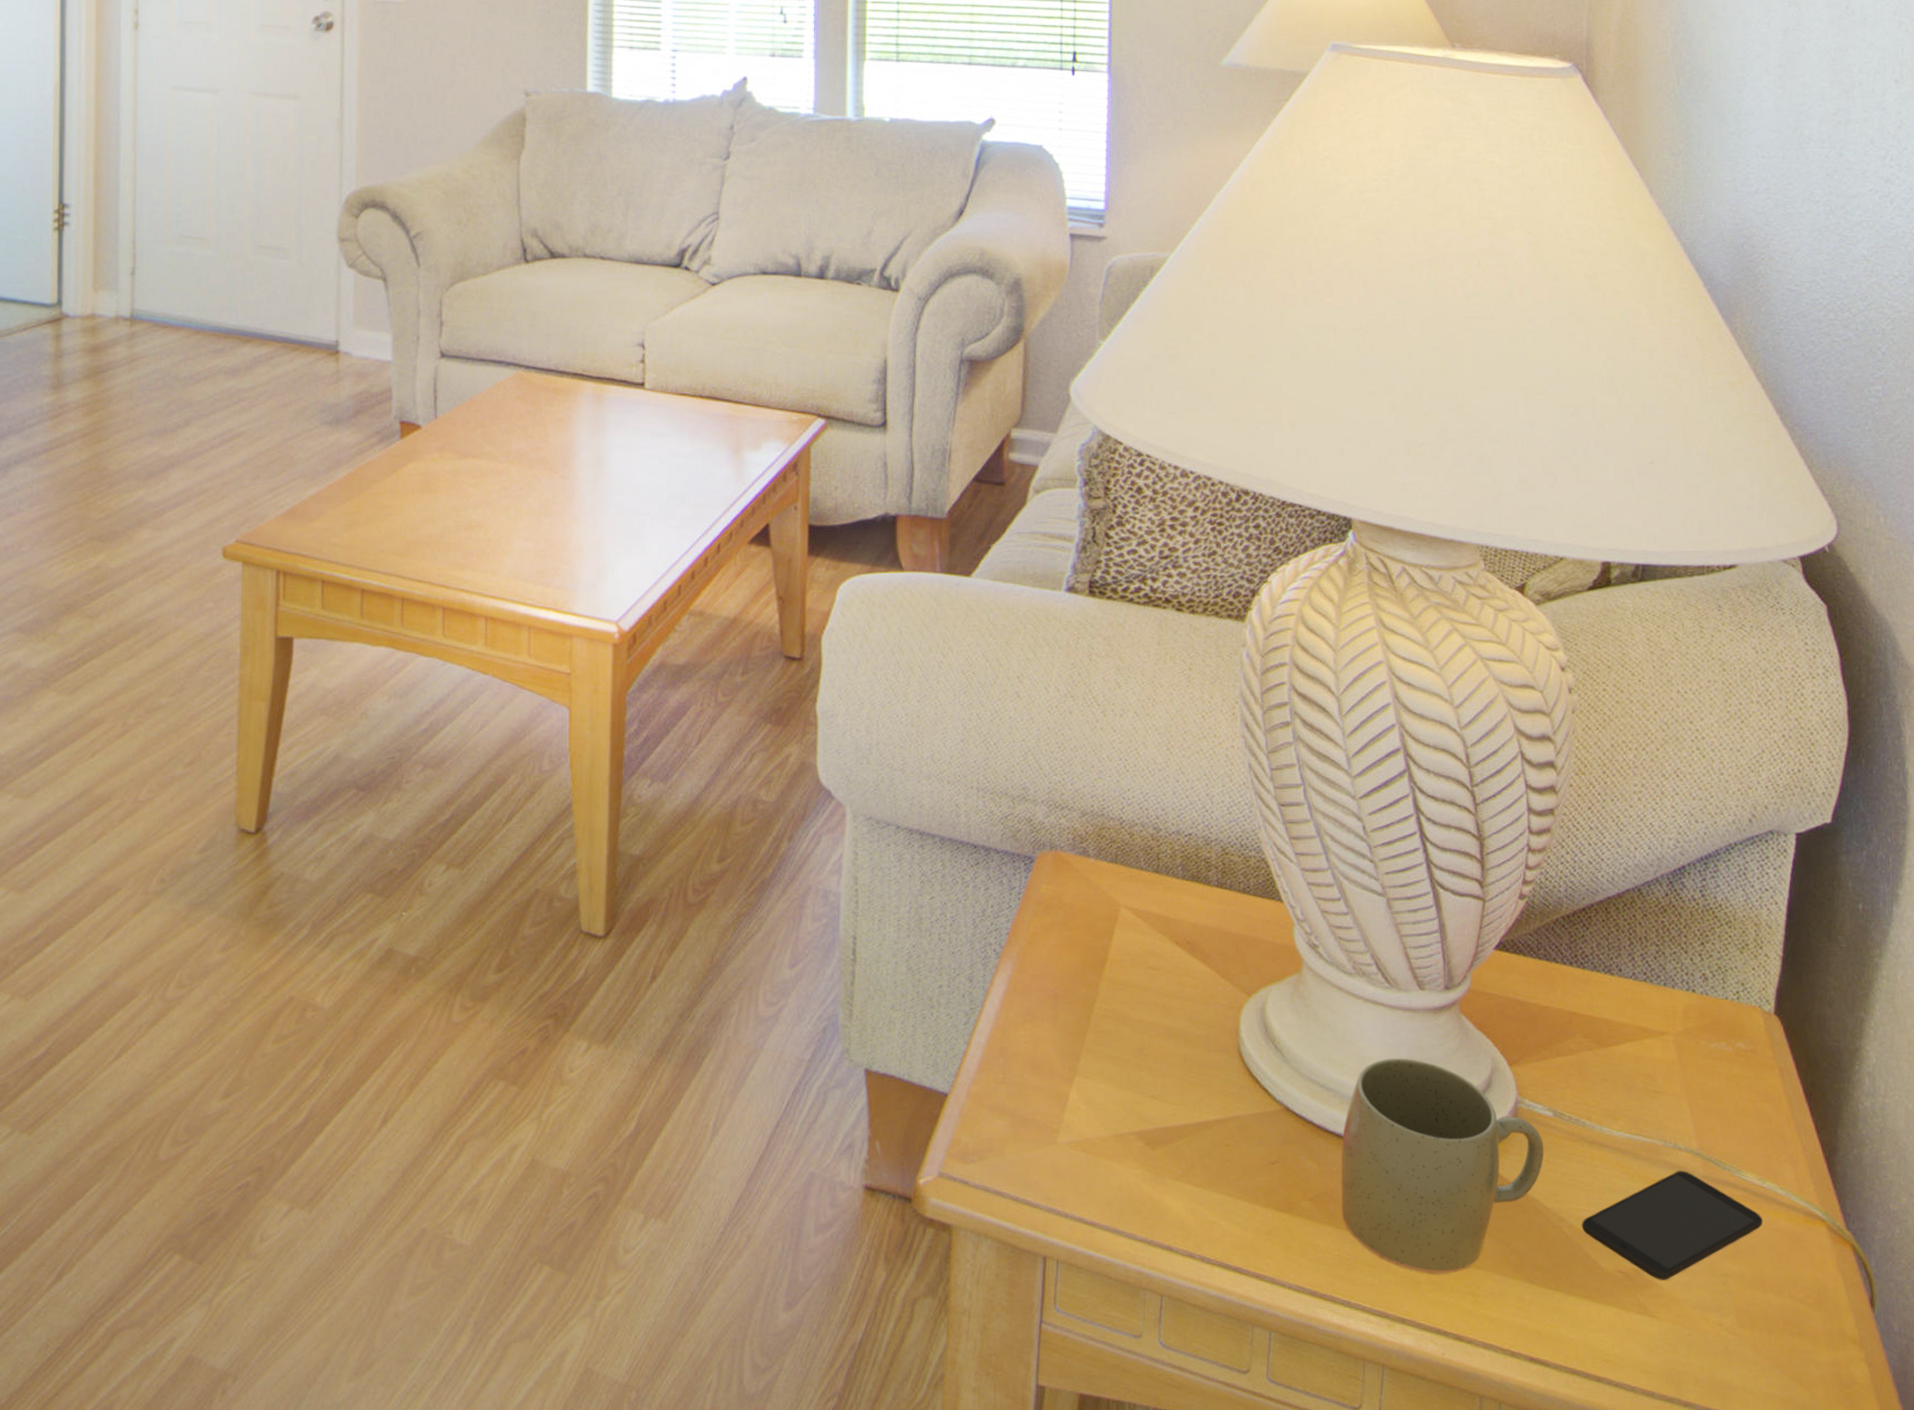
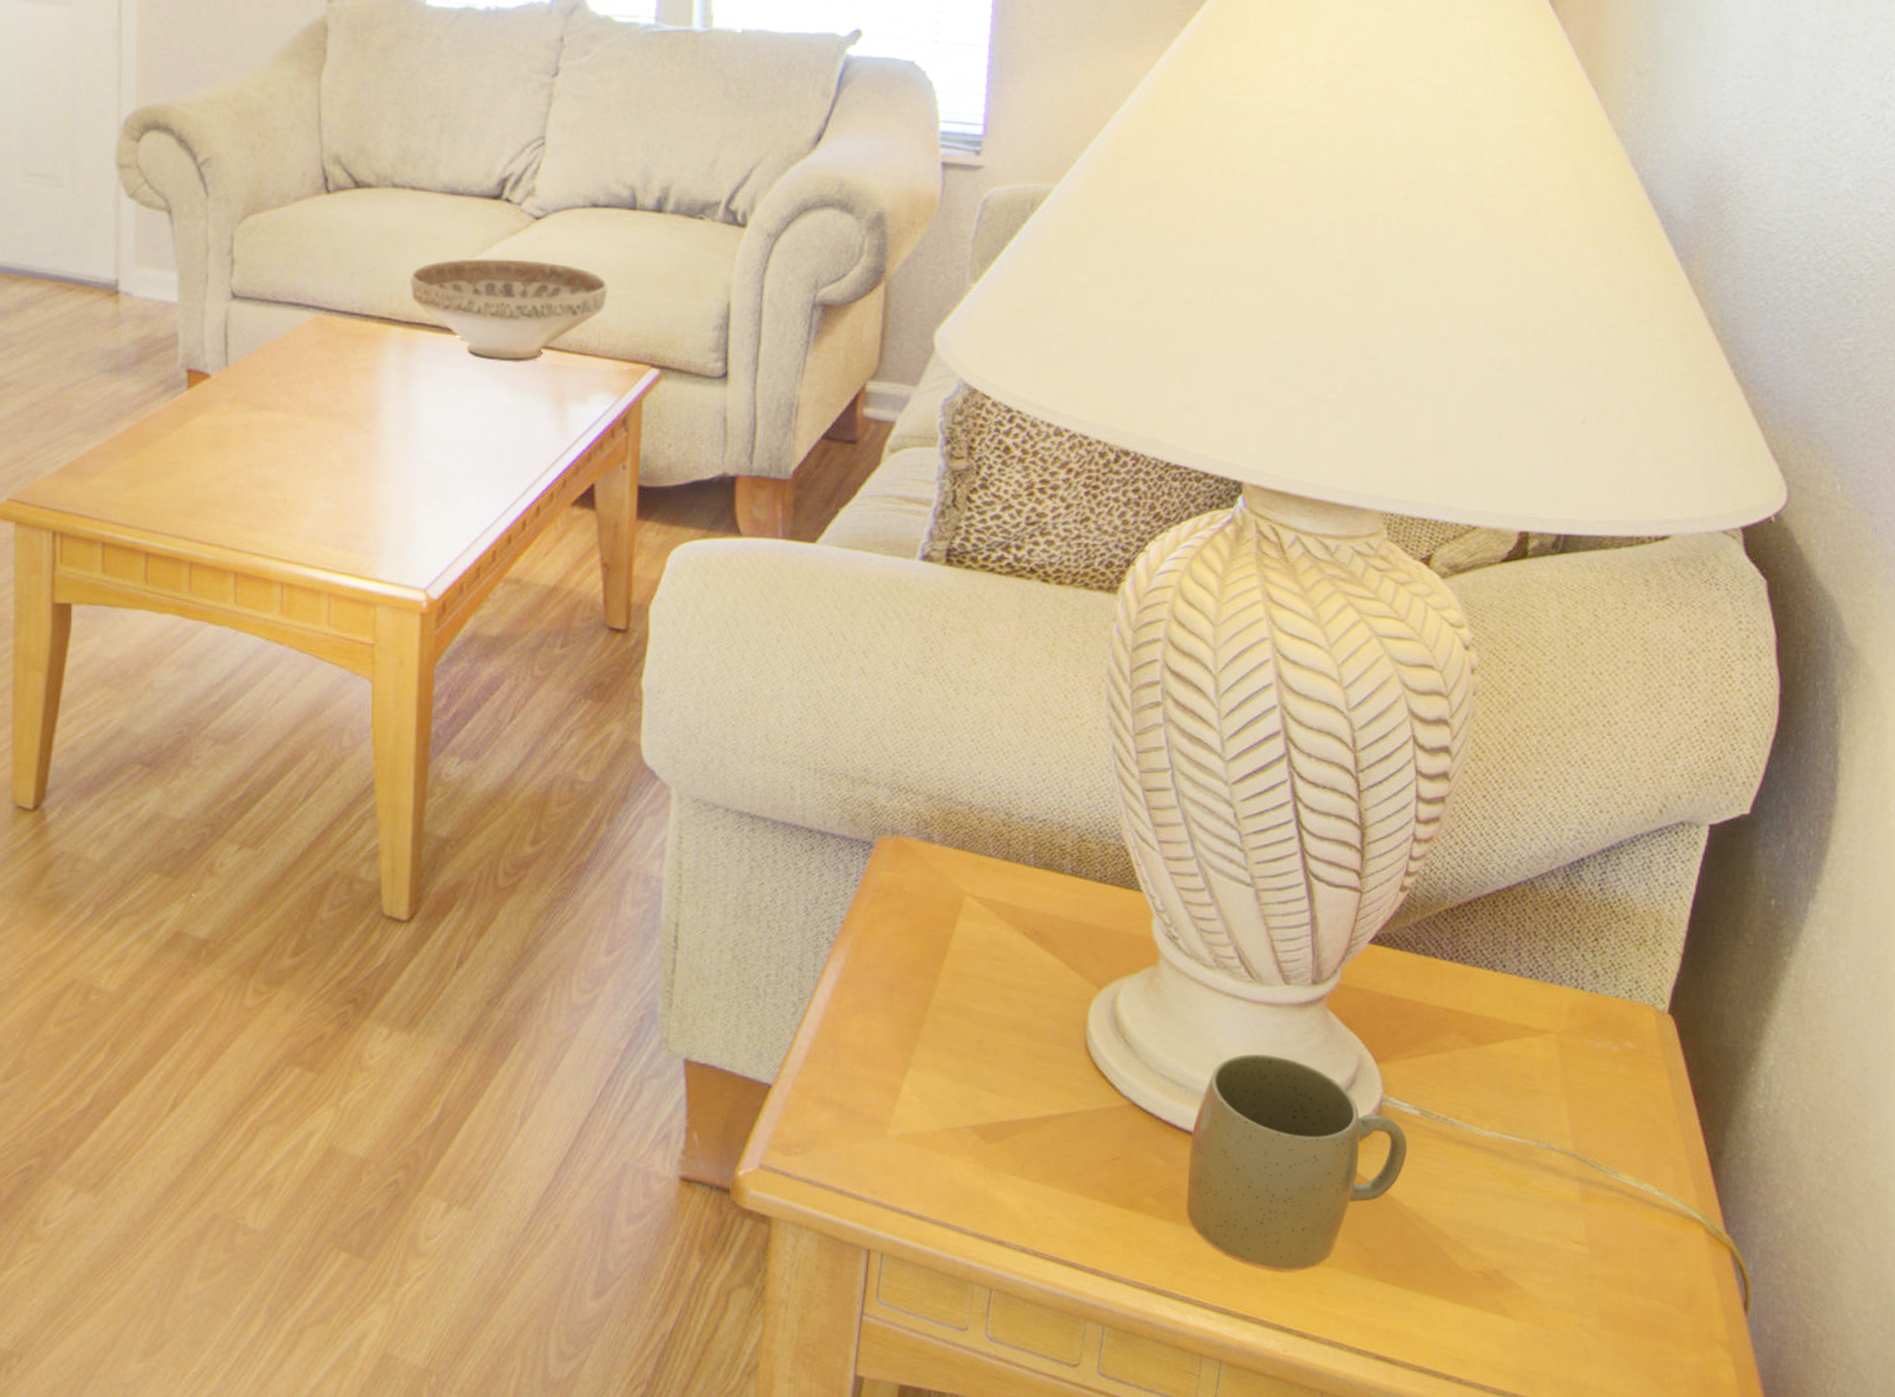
decorative bowl: none [599,320,779,413] -> present [409,259,609,362]
mobile phone: present [1581,1171,1763,1280] -> none [1441,1172,1636,1281]

